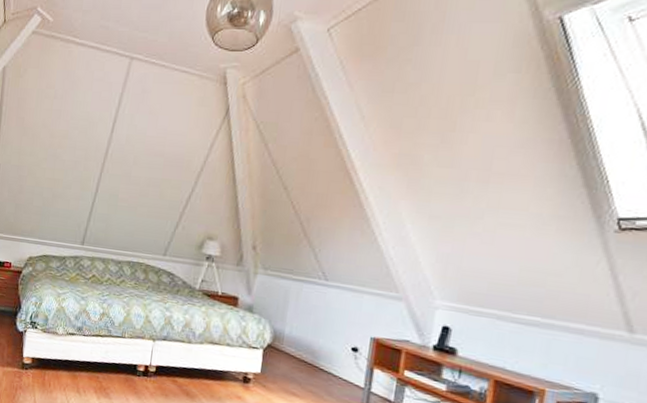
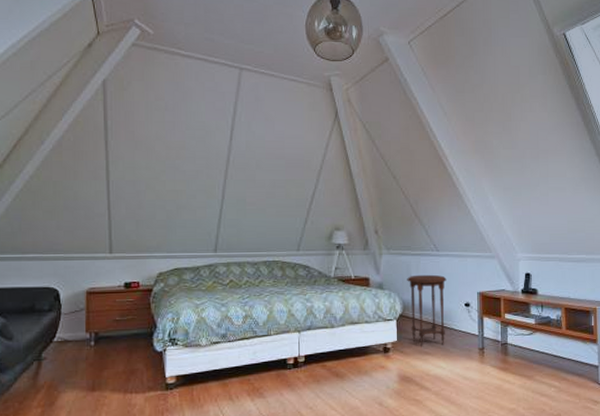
side table: none [279,303,333,390] -> present [407,274,447,347]

